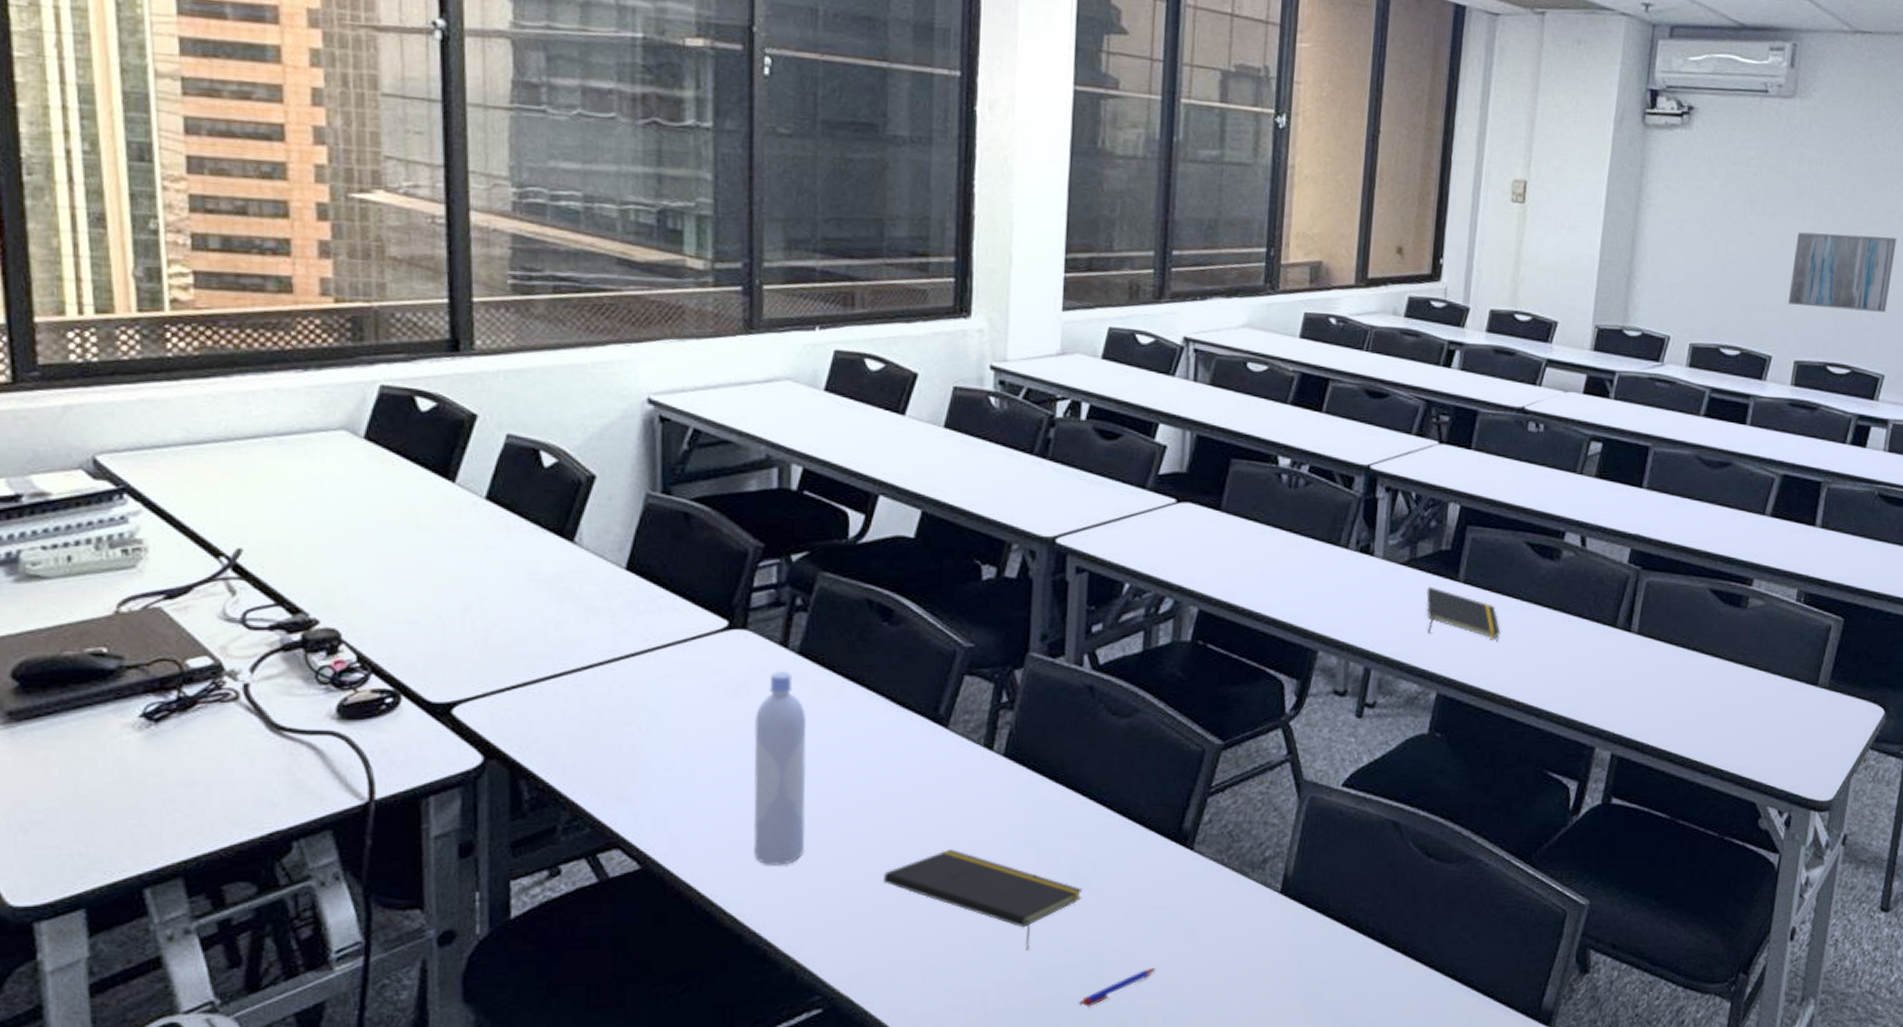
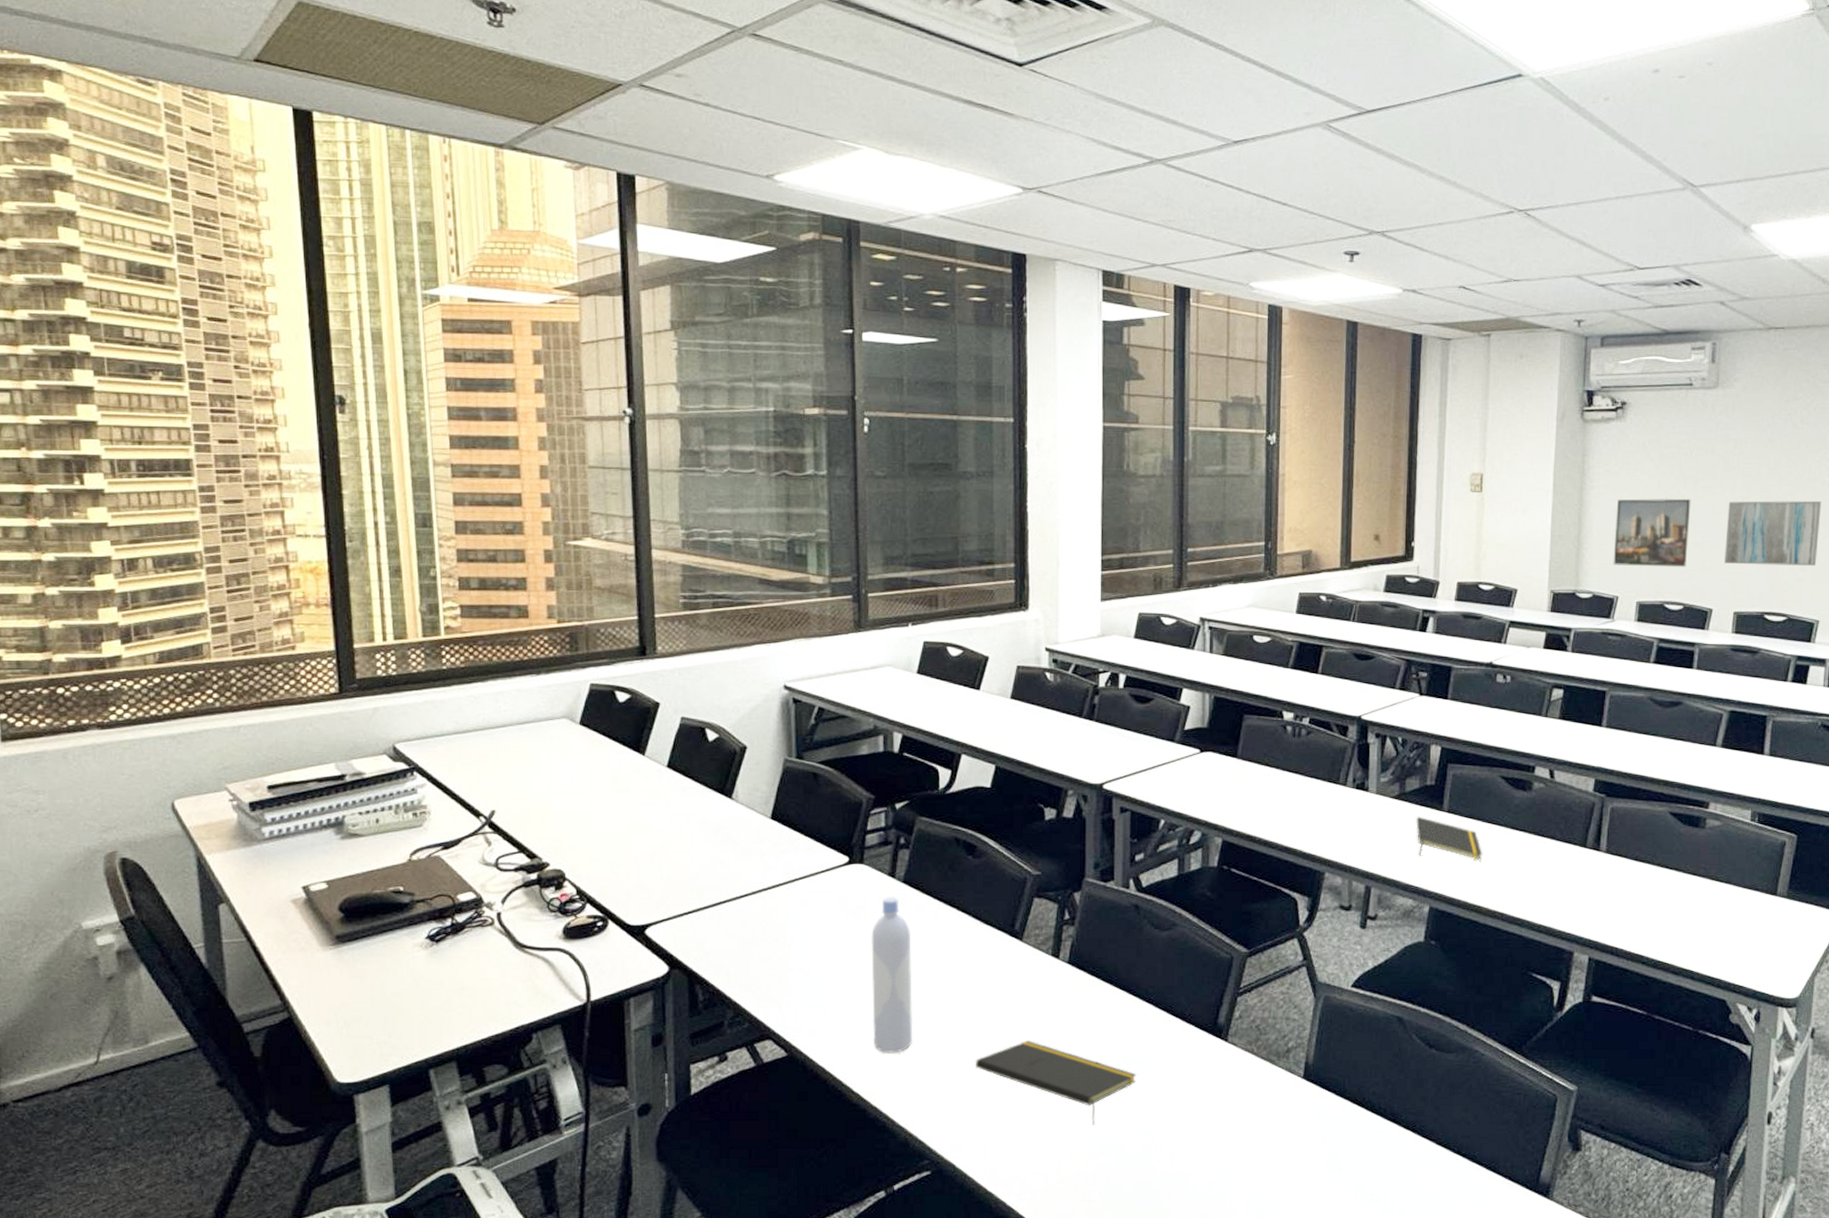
pen: present [1079,967,1156,1007] -> none [1138,1140,1201,1174]
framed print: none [1667,221,1757,306] -> present [1613,498,1691,568]

